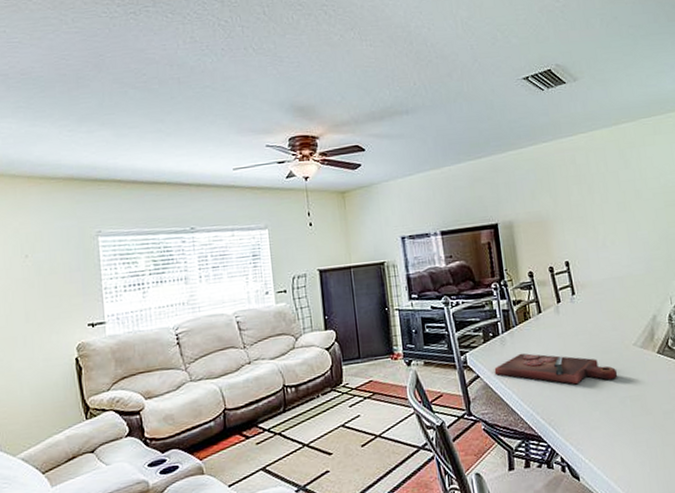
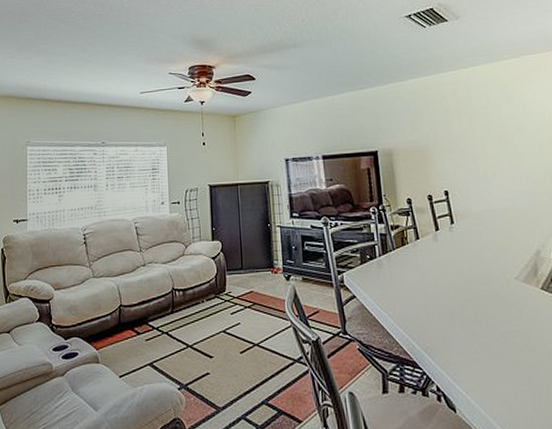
cutting board: present [494,353,618,385] -> none [370,277,498,314]

